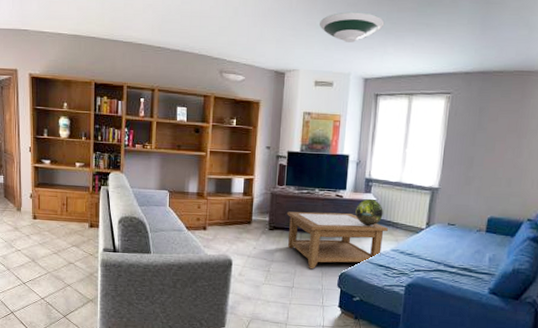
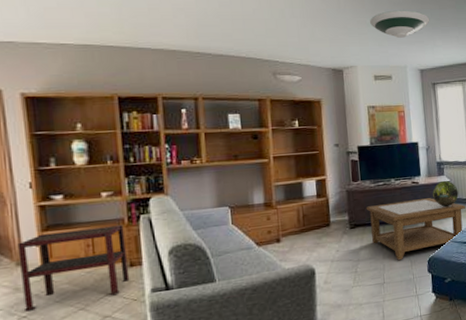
side table: none [19,189,89,247] -> present [17,225,130,312]

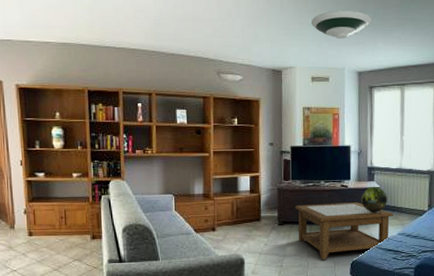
side table: present [17,225,130,312] -> none [11,203,92,266]

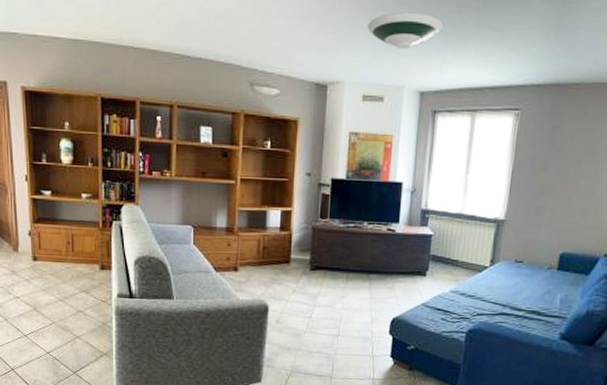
coffee table: present [295,202,393,261] -> none [330,248,447,315]
decorative sphere: present [361,186,387,212] -> none [410,232,442,264]

